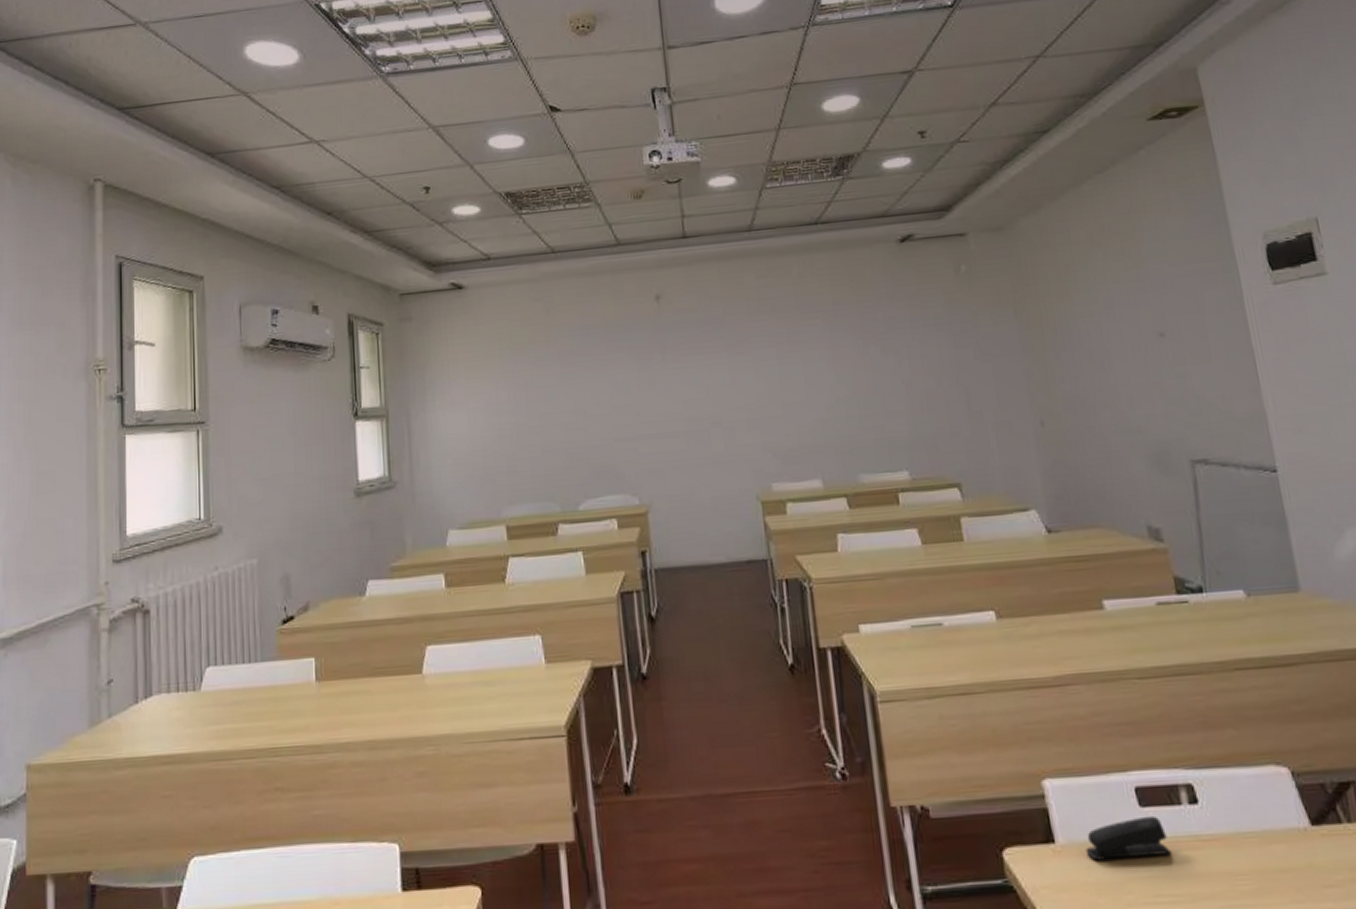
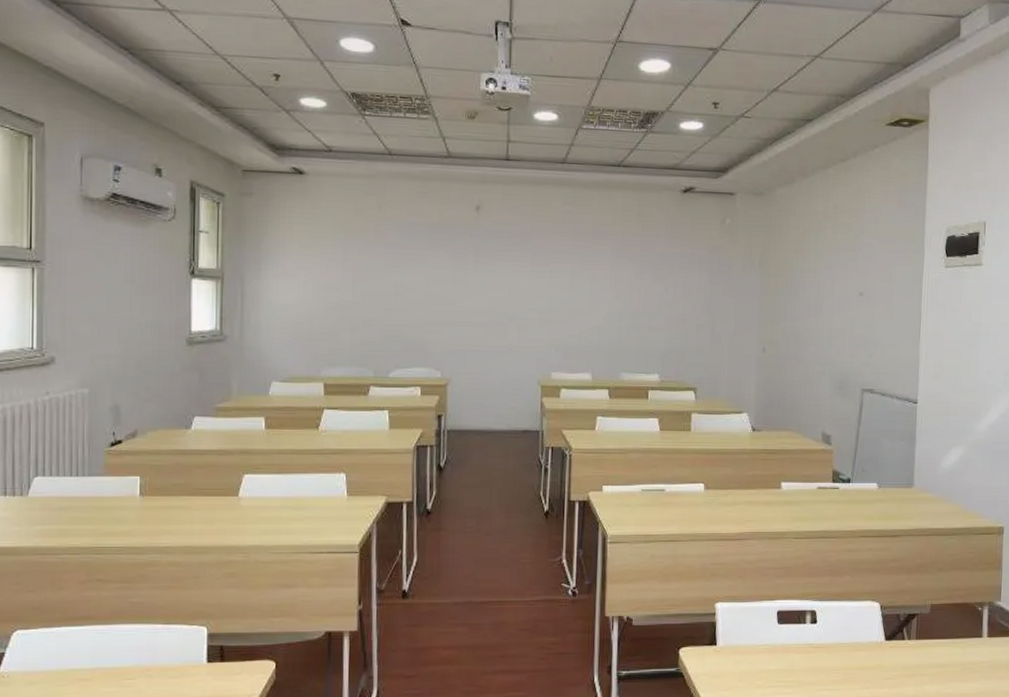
stapler: present [1085,815,1171,861] -> none [736,630,793,658]

